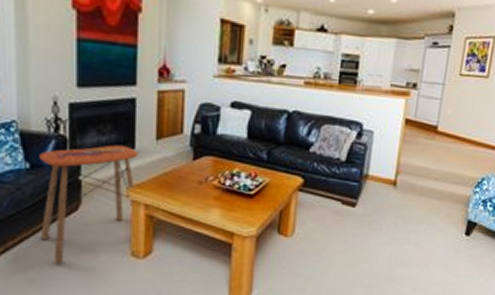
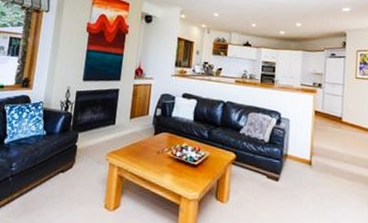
side table: present [39,145,139,263] -> none [45,121,117,209]

